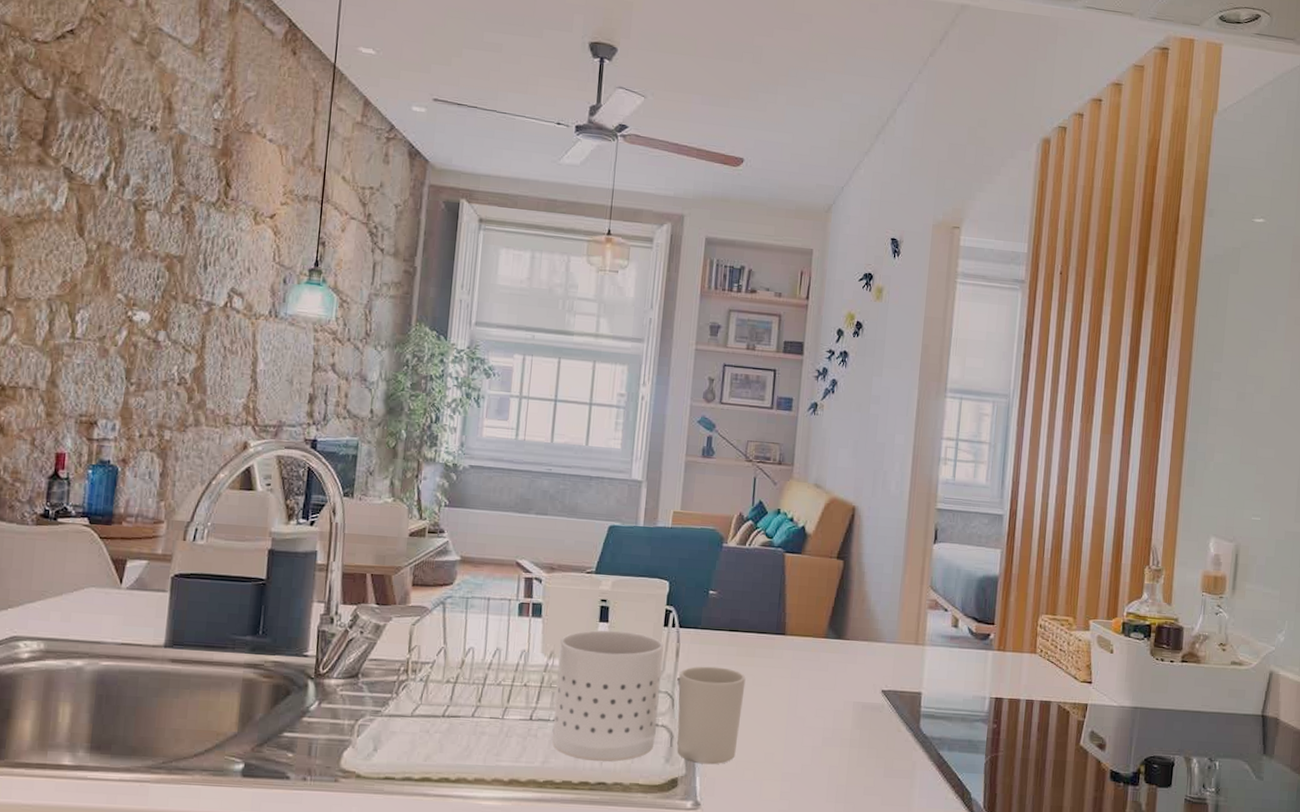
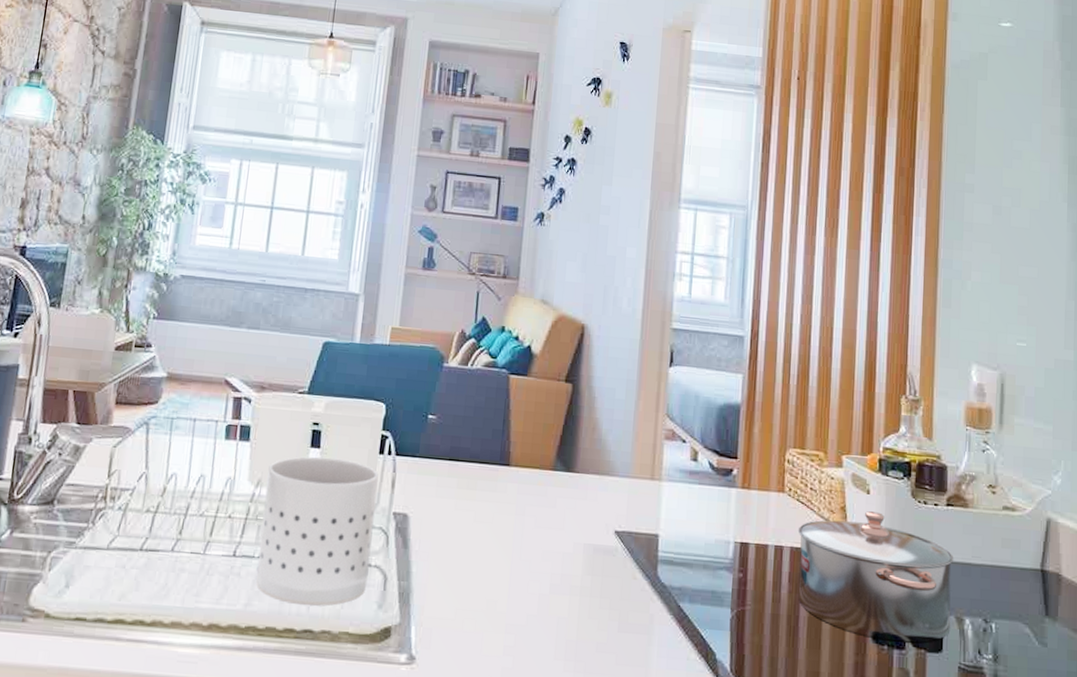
mug: present [677,666,746,765] -> none [390,499,467,613]
cooking pot: none [1046,668,1186,781] -> present [798,511,954,644]

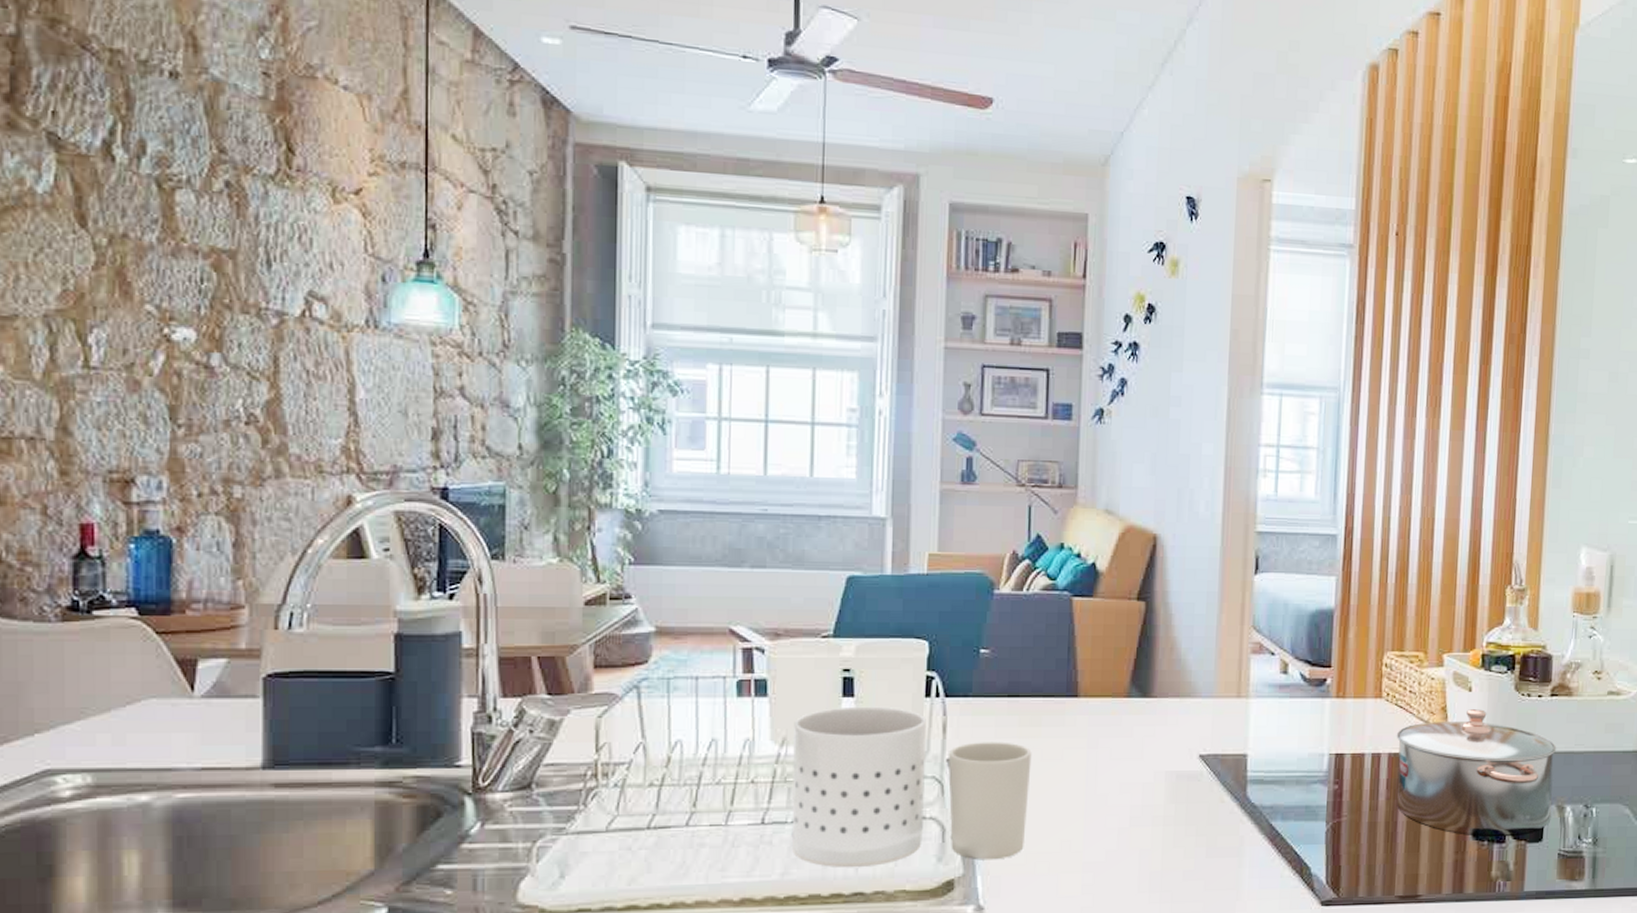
mug: none [390,499,467,613] -> present [948,742,1032,860]

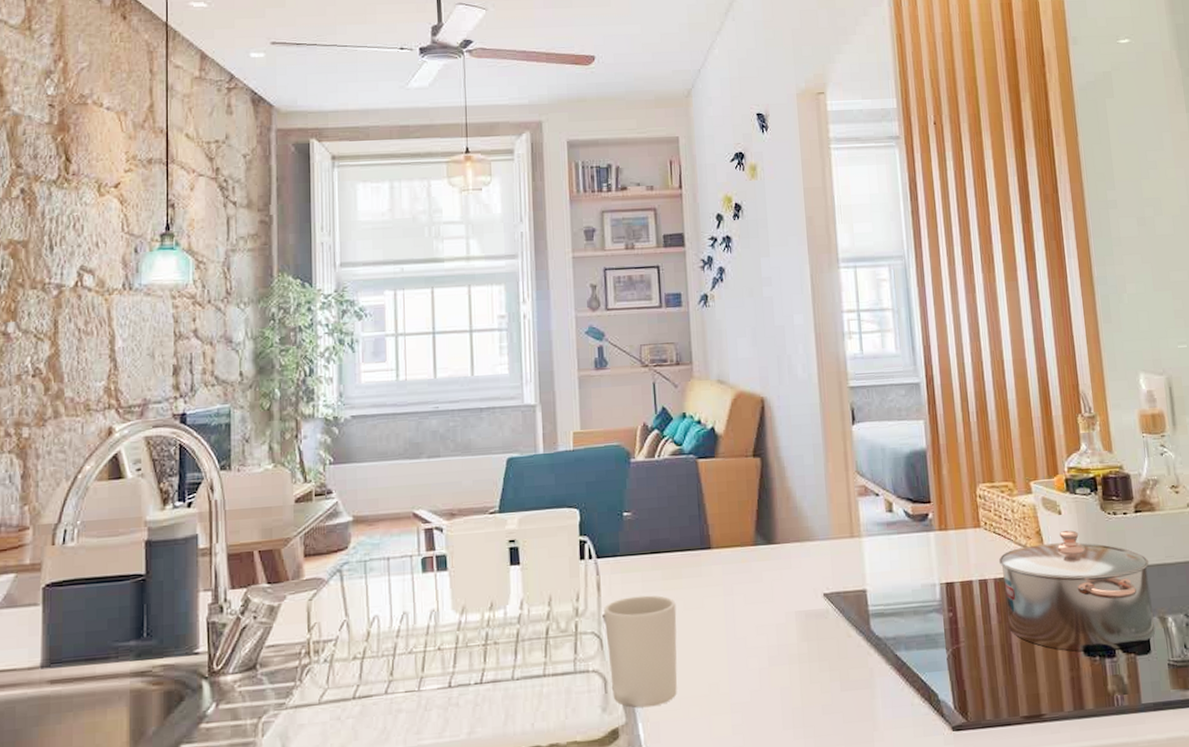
mug: present [791,706,926,868] -> none [471,571,588,724]

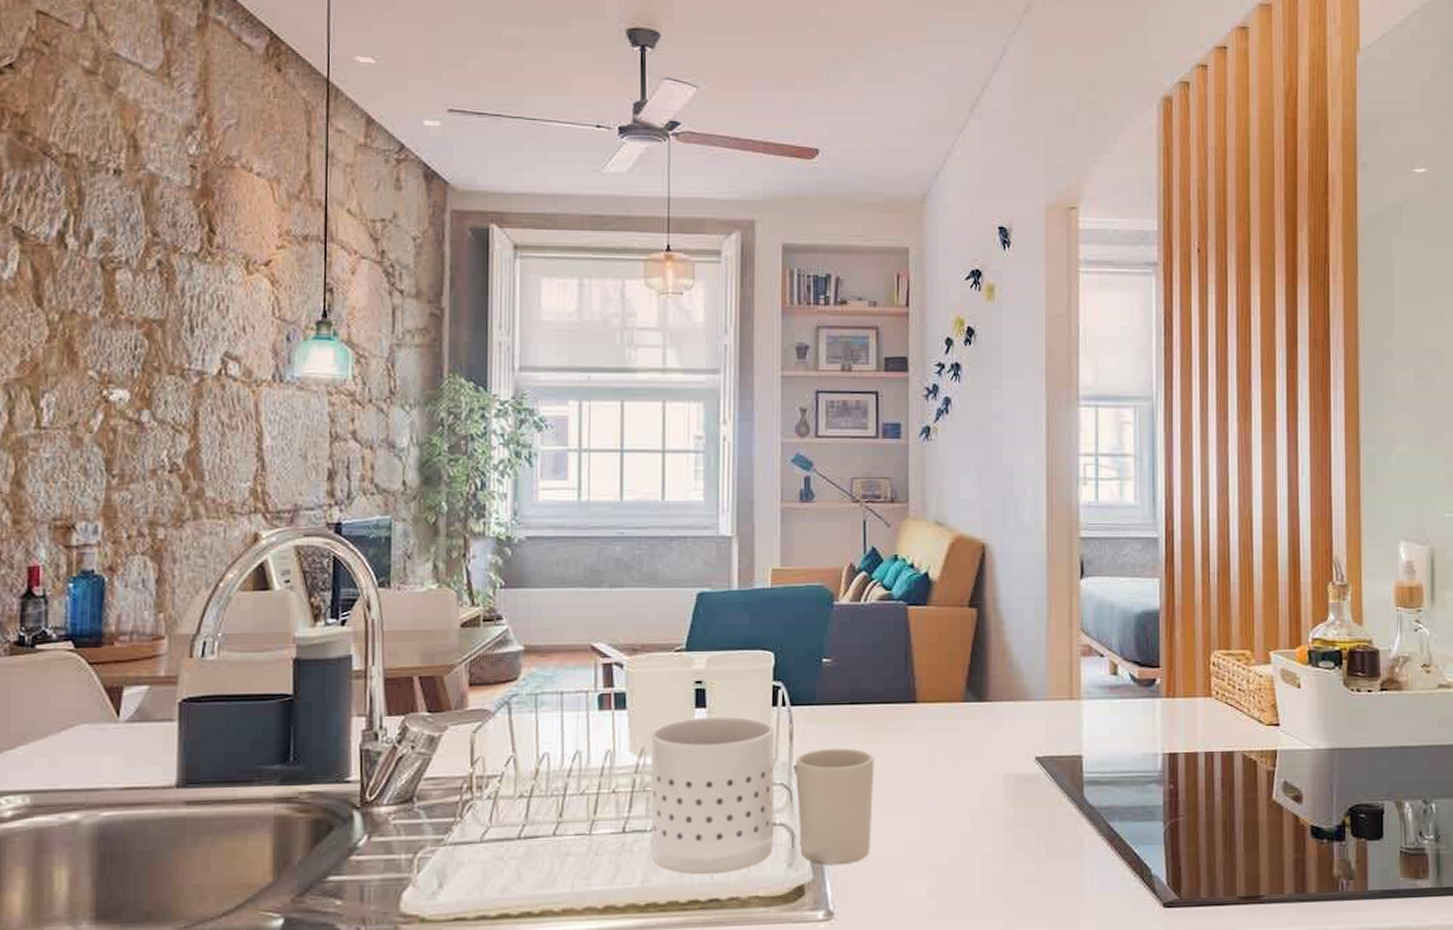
mug: none [471,571,588,724] -> present [650,716,774,875]
cooking pot: present [998,530,1156,653] -> none [1228,706,1391,835]

